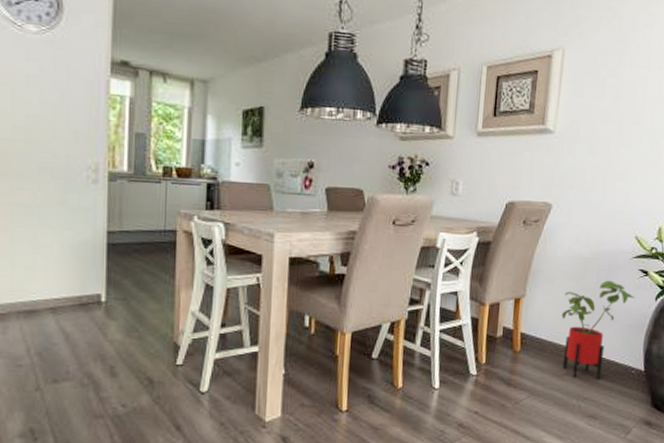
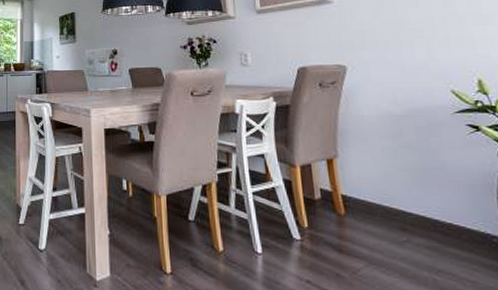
house plant: present [562,280,635,380] -> none [383,137,471,249]

